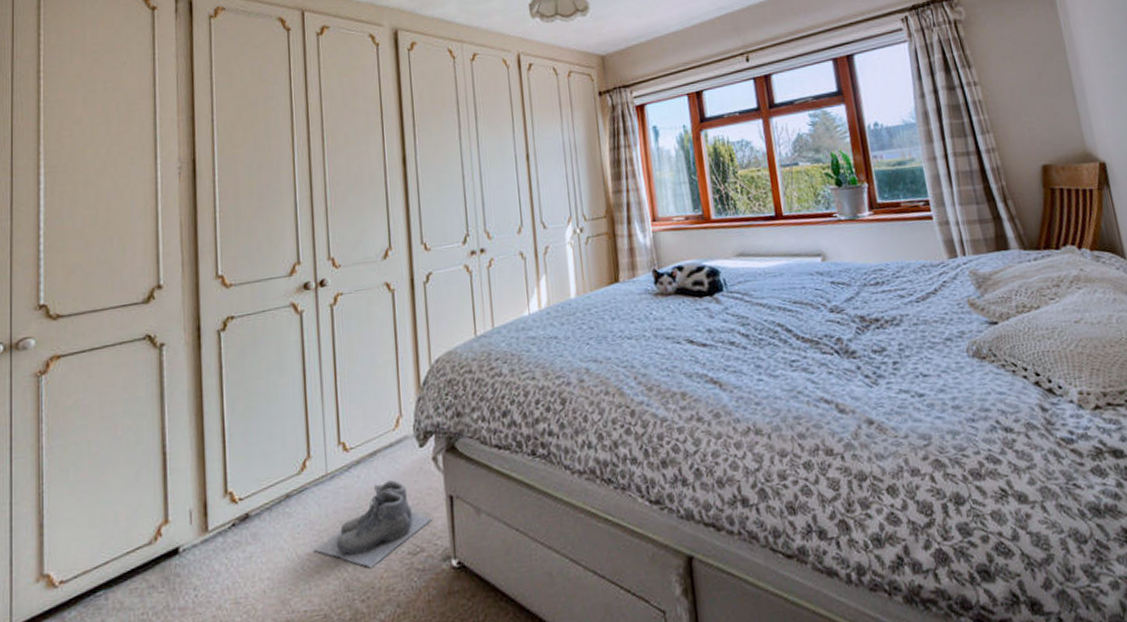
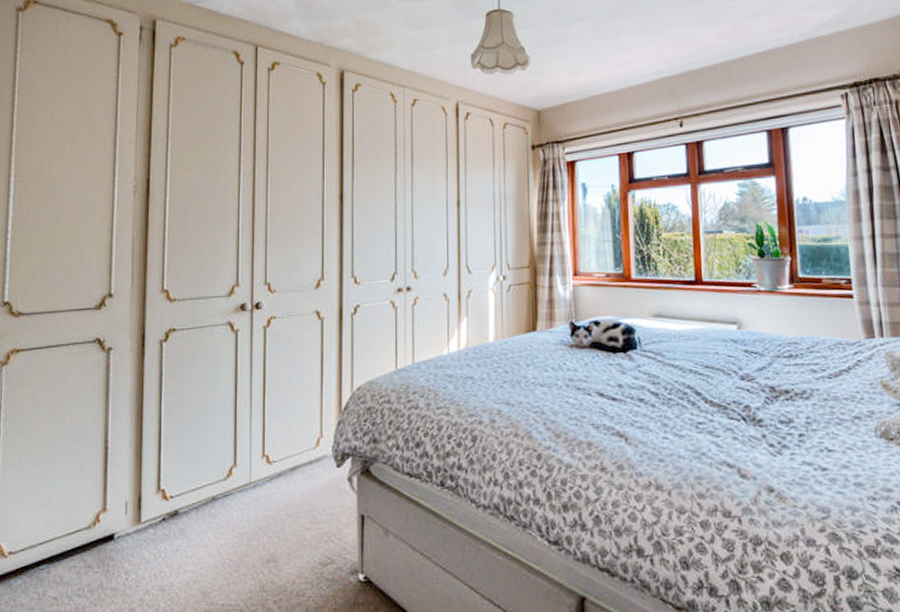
boots: present [314,480,433,568] -> none [234,495,345,573]

